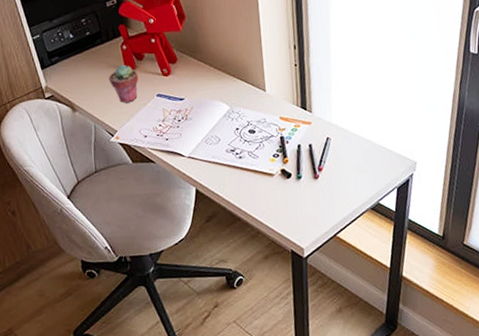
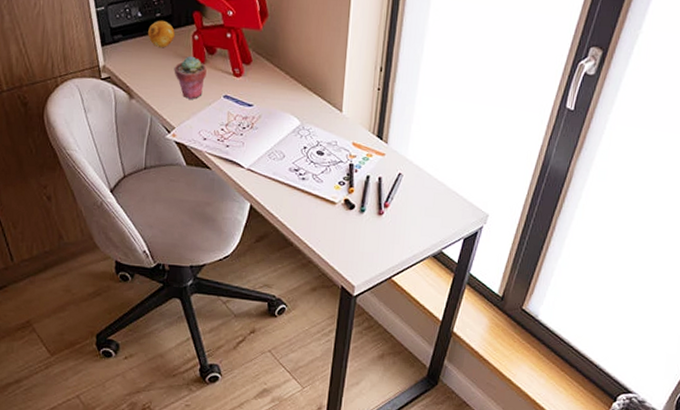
fruit: none [81,37,105,63] -> present [148,20,175,48]

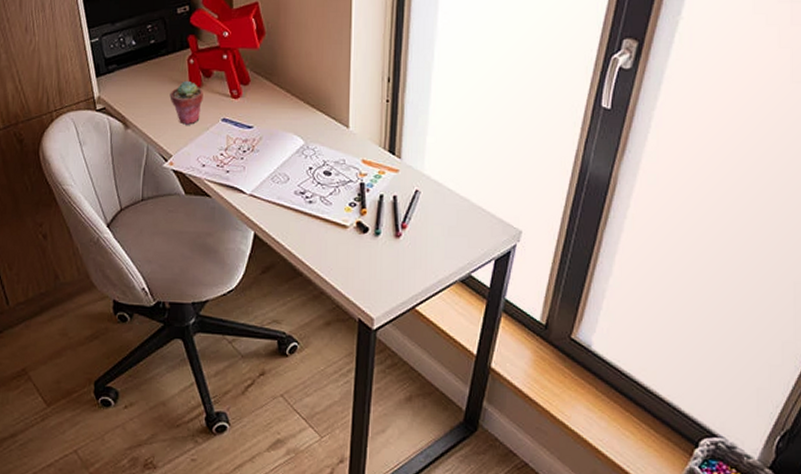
fruit: present [148,20,175,48] -> none [142,46,170,75]

